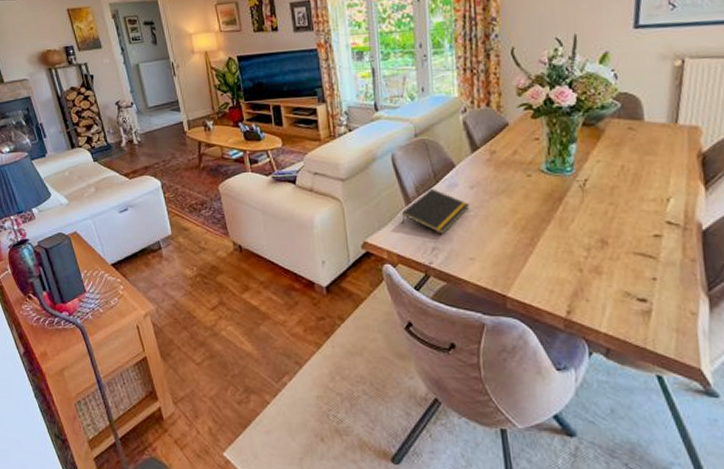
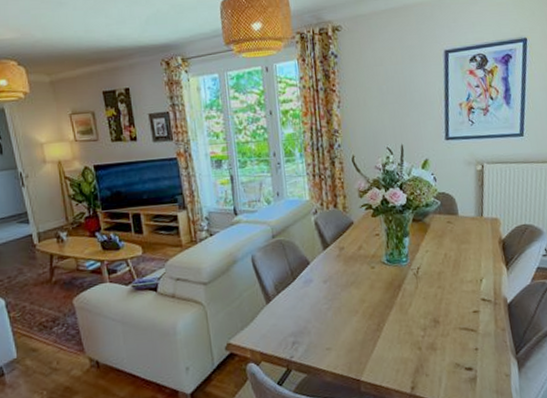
notepad: present [401,188,470,235] -> none [262,285,324,329]

